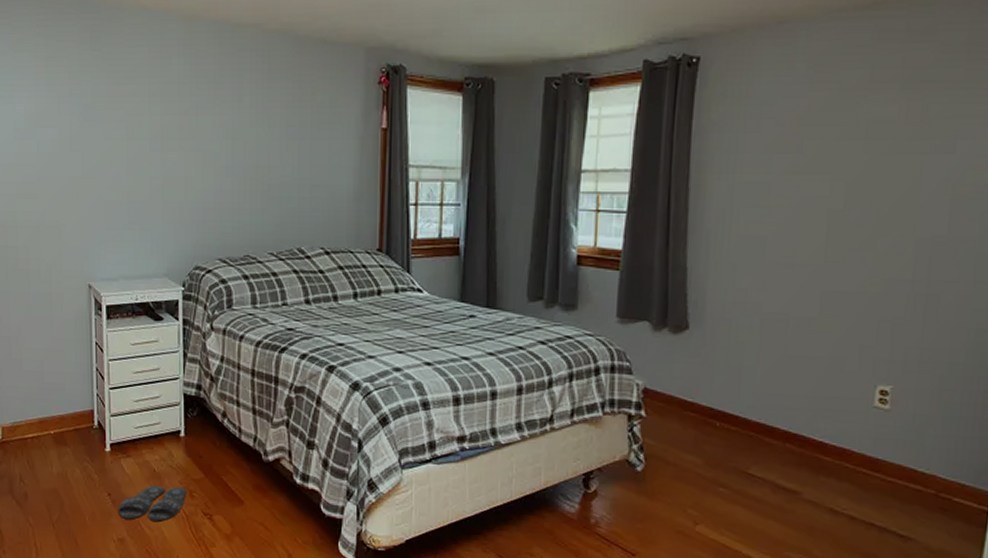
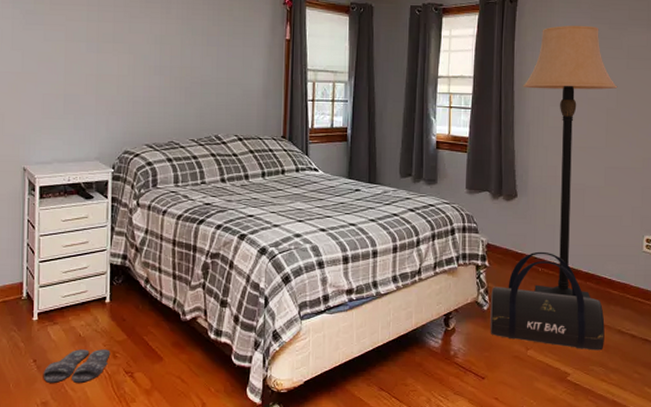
duffel bag: none [644,400,810,533] -> present [490,251,605,351]
lamp: none [701,93,848,465] -> present [522,25,618,298]

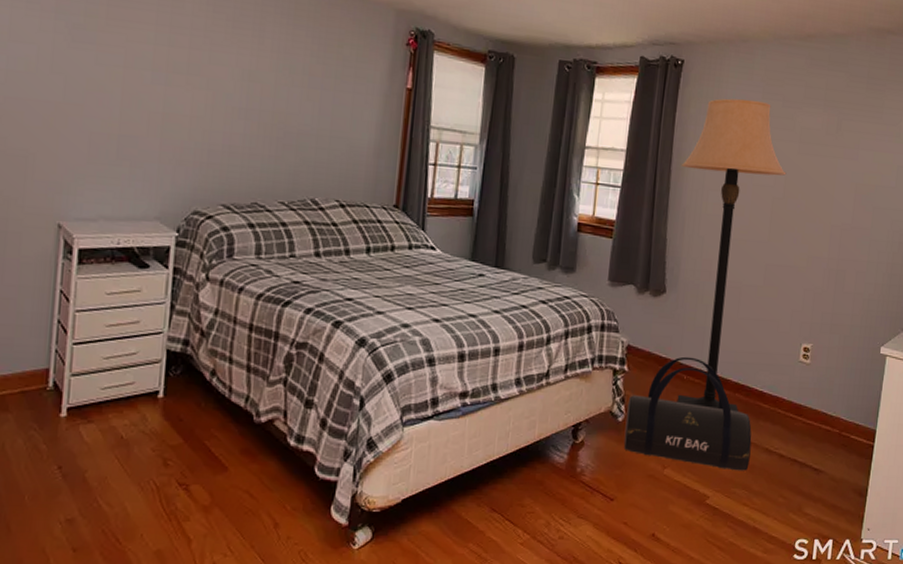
slippers: present [43,349,111,383] -> none [69,455,161,496]

